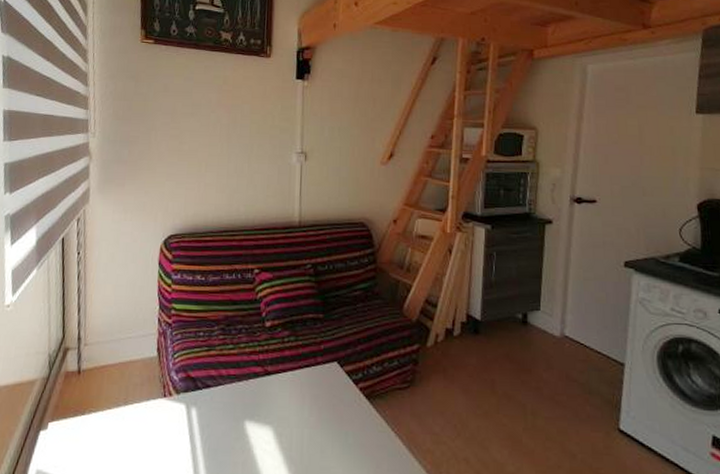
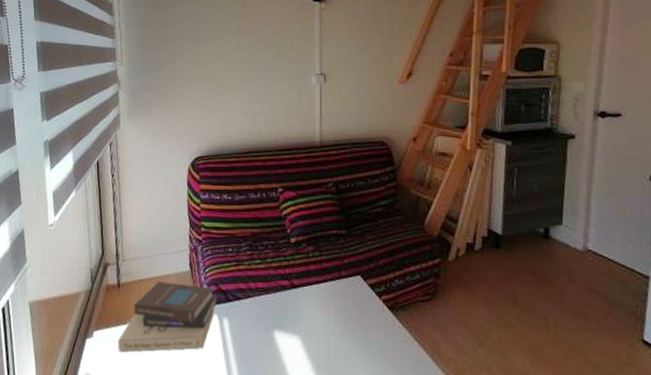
books: none [74,368,185,446] -> present [117,282,217,353]

